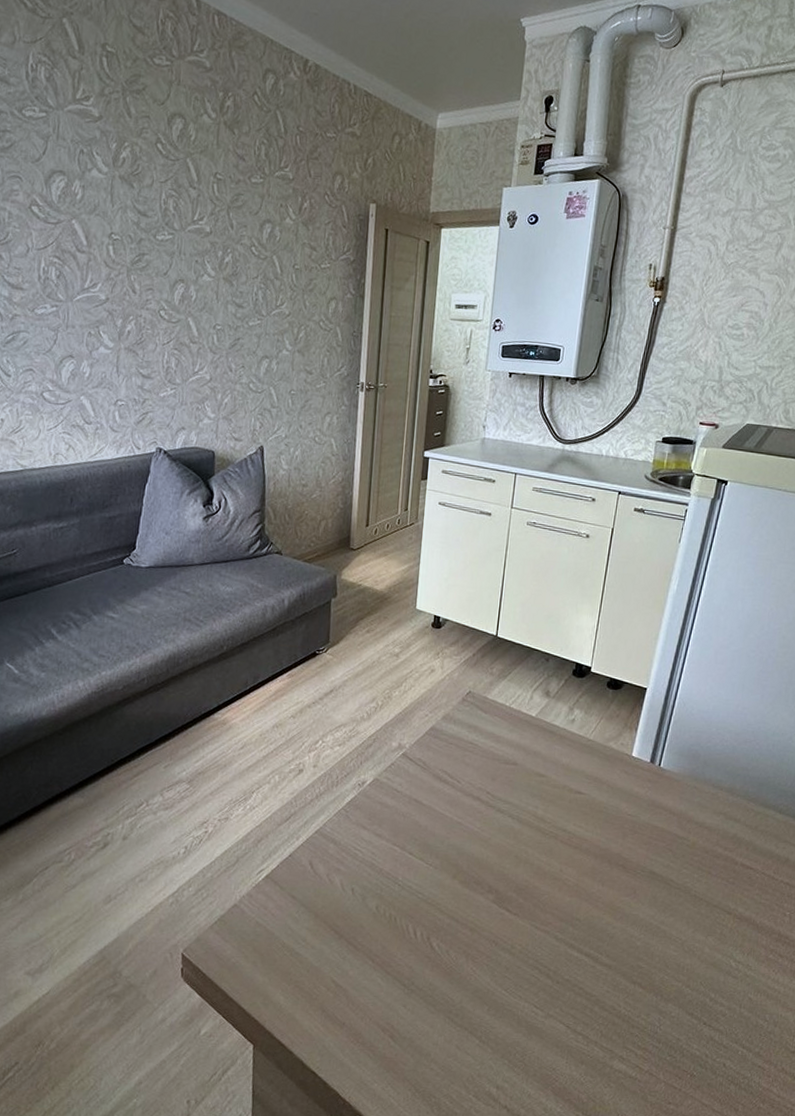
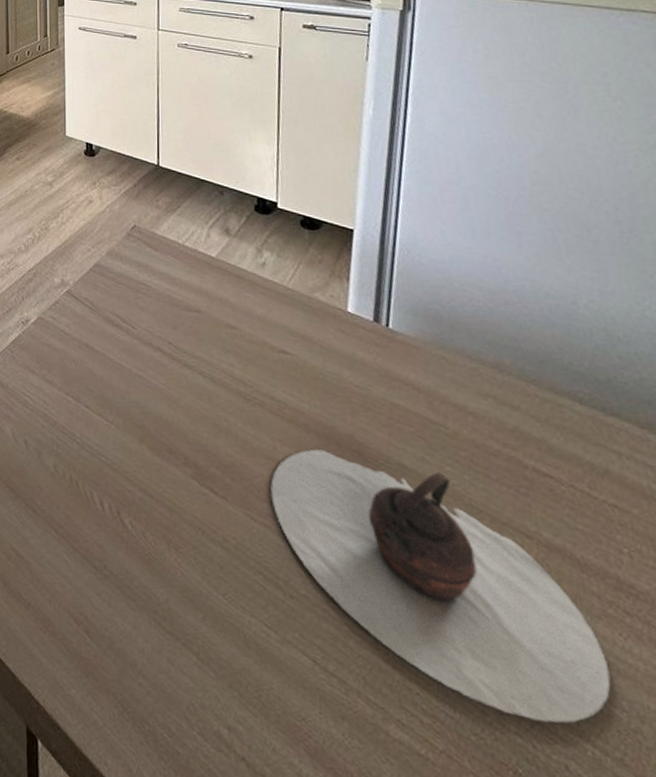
teapot: none [553,867,763,1039] -> present [270,449,611,724]

